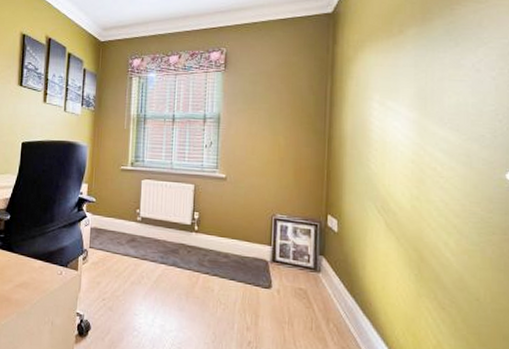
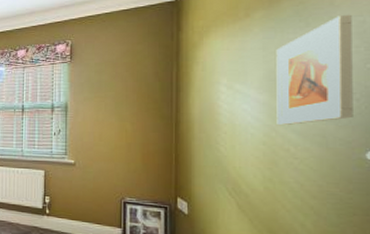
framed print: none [425,36,498,144] -> present [276,14,353,125]

